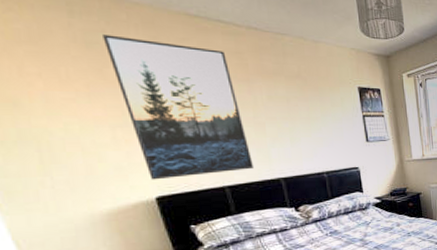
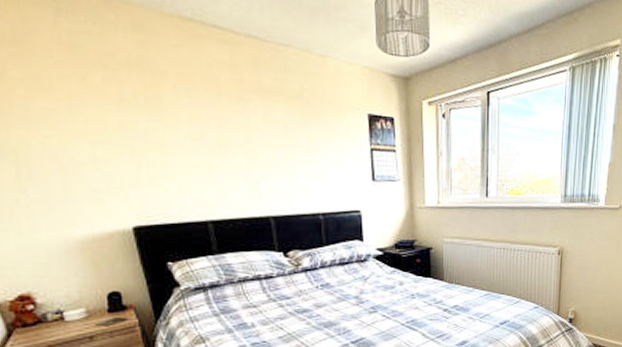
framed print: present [103,34,255,180] -> none [89,37,242,208]

